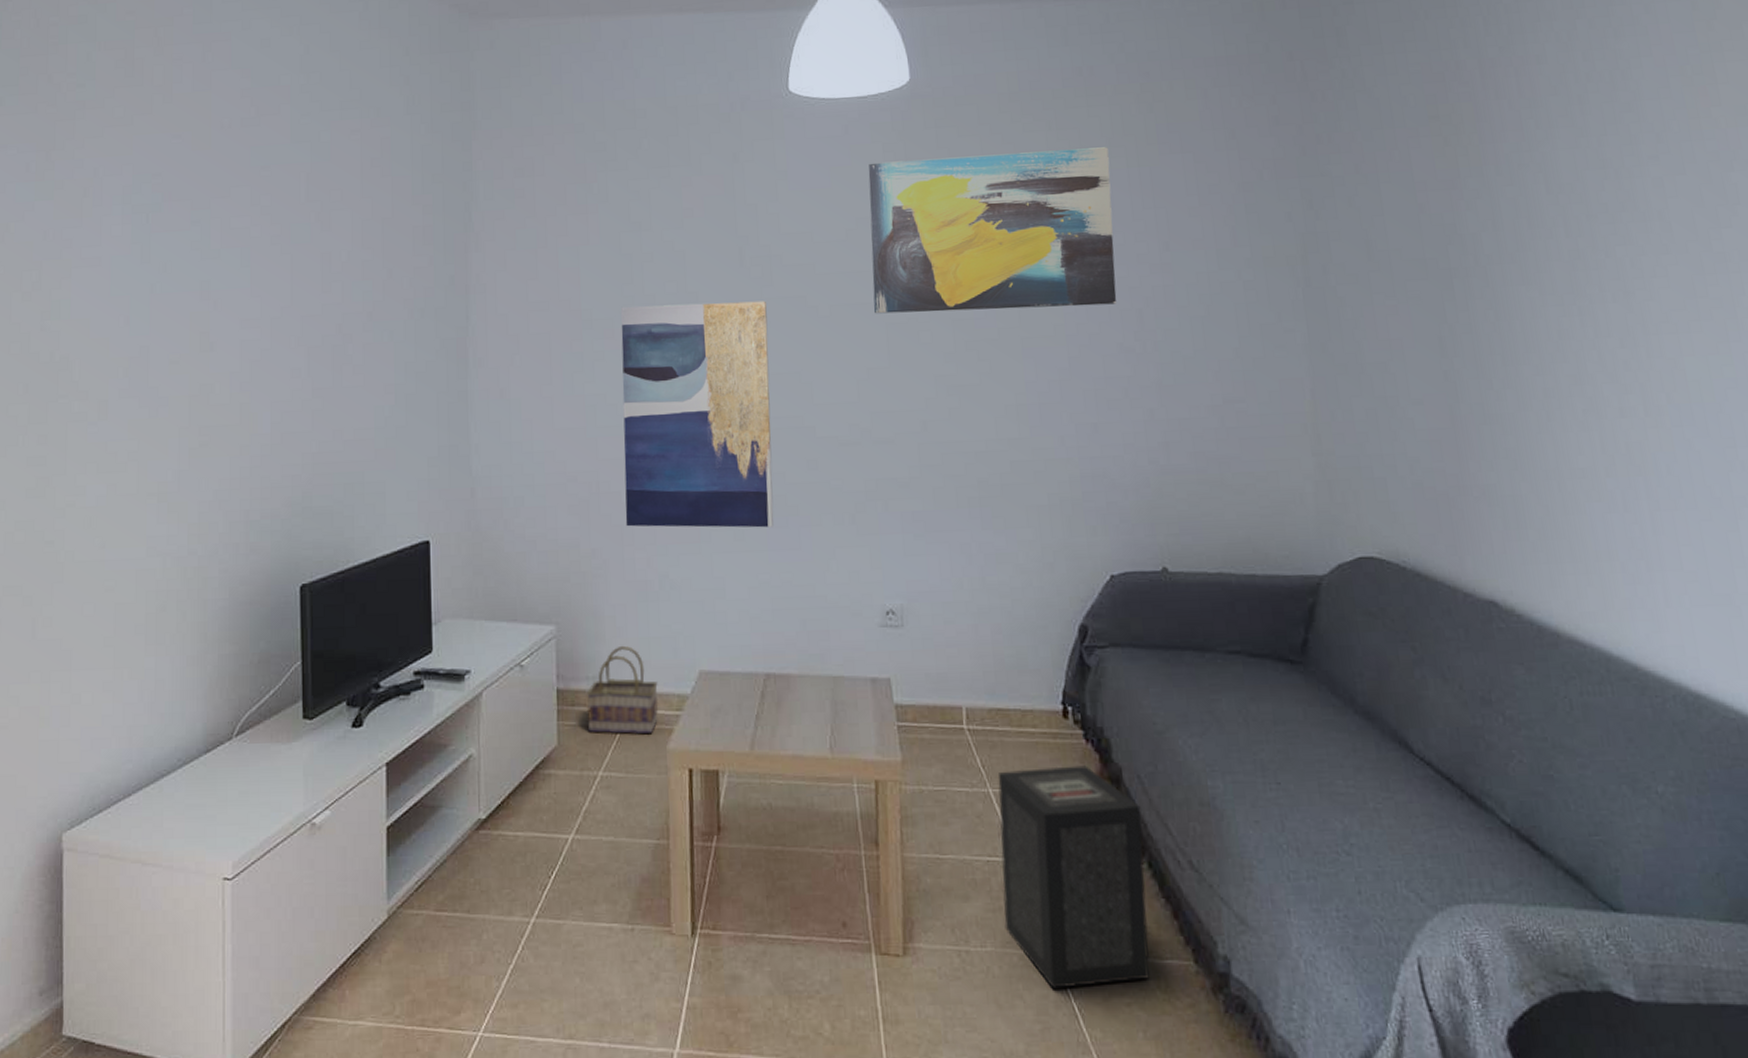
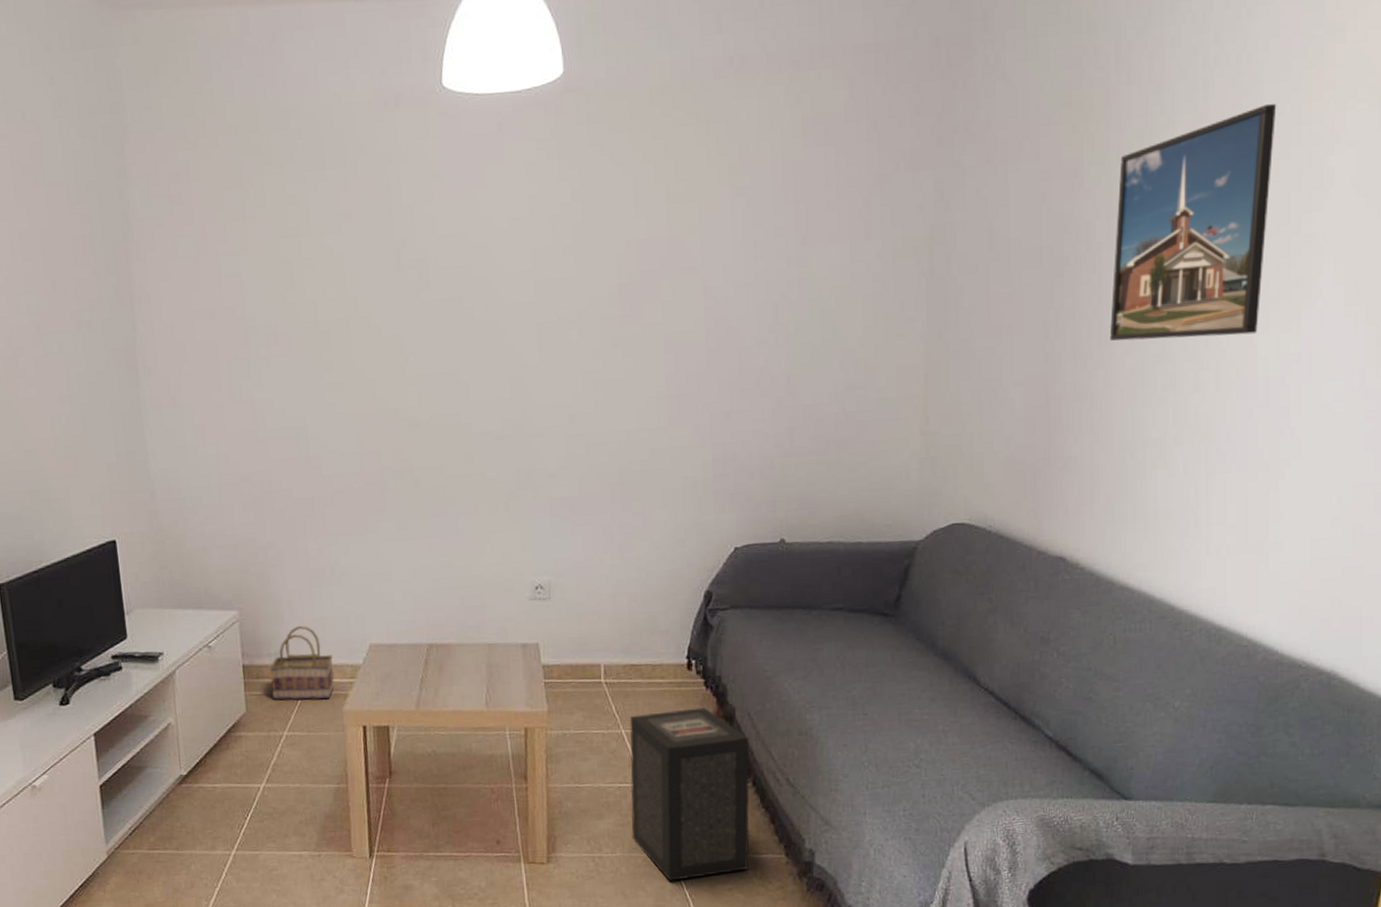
wall art: present [621,301,774,528] -> none [284,303,434,521]
wall art: present [868,147,1117,314] -> none [521,140,755,314]
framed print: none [1499,119,1683,360] -> present [1109,103,1277,341]

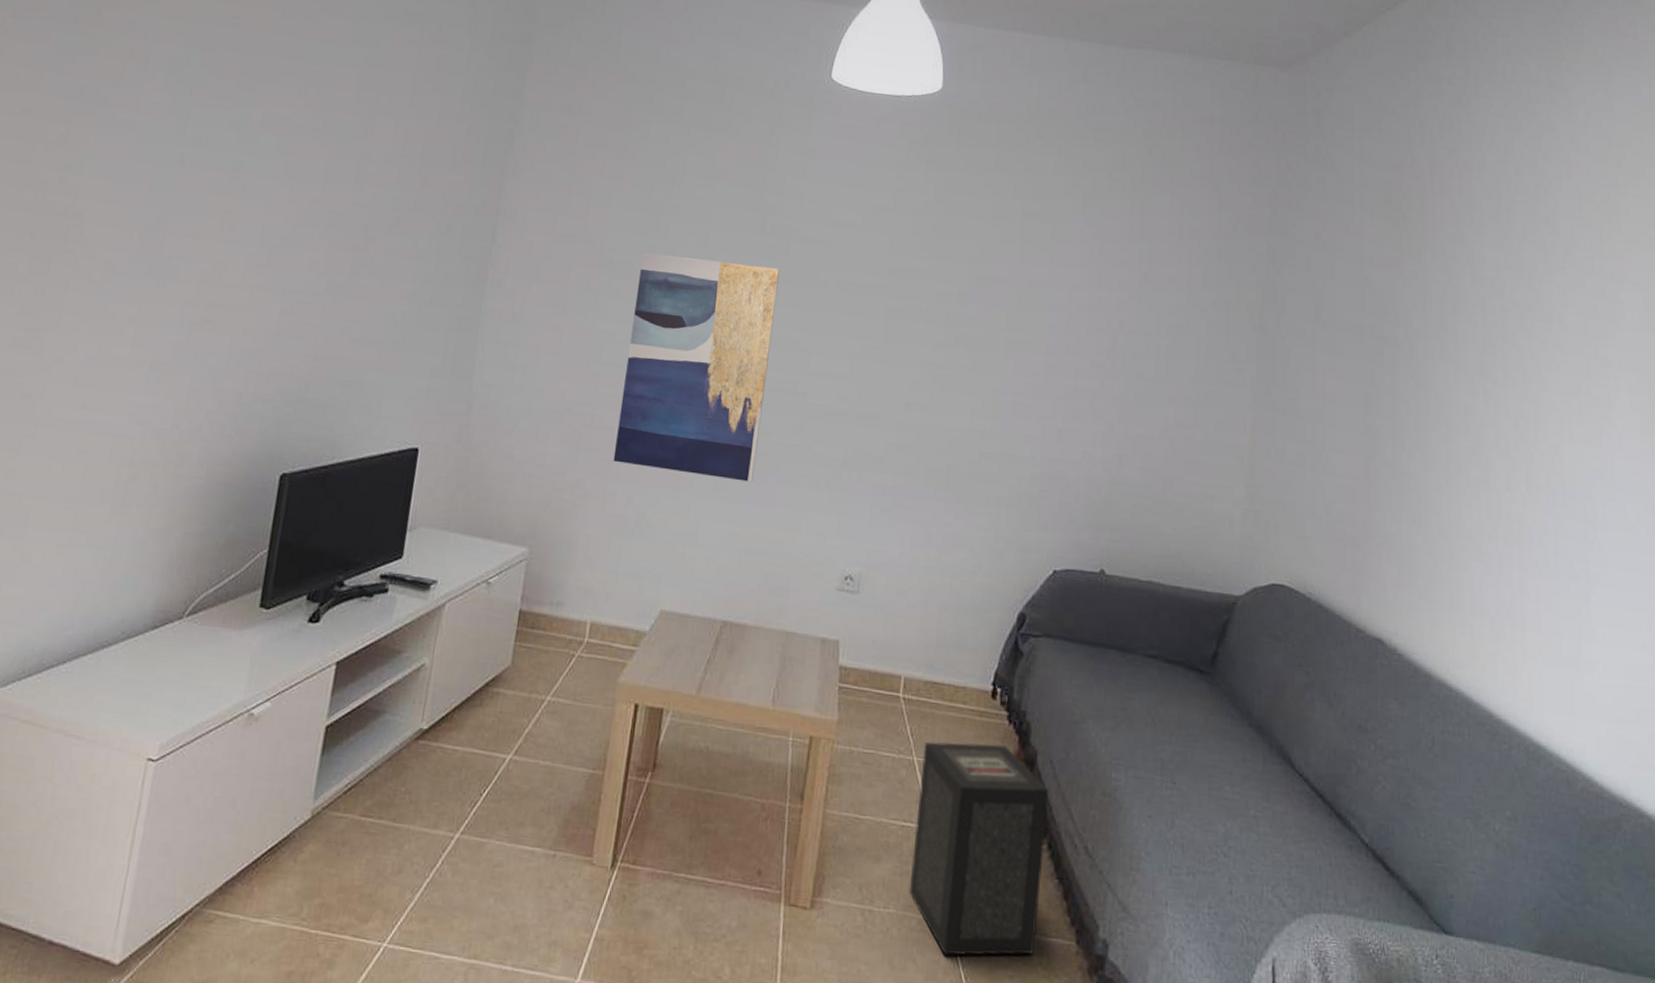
basket: present [270,625,334,700] -> none [544,575,619,665]
wall art: none [284,303,434,521] -> present [613,252,779,482]
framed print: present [1109,103,1277,341] -> none [1426,235,1572,443]

